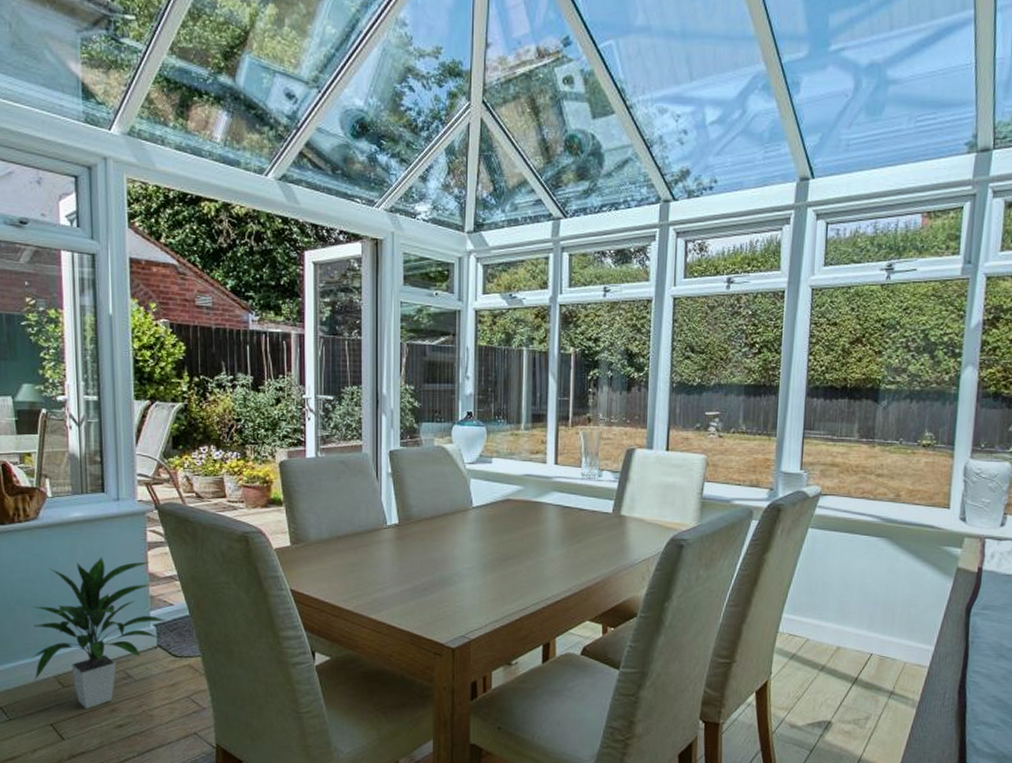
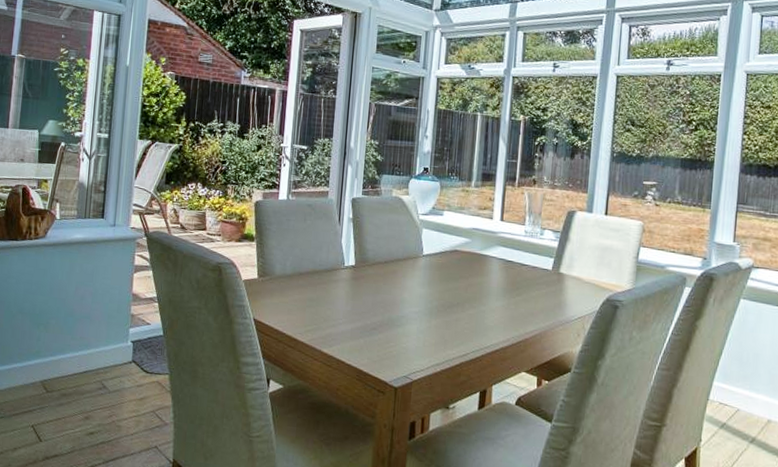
indoor plant: present [30,556,166,709] -> none [23,275,142,414]

